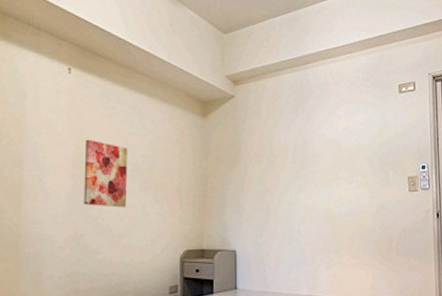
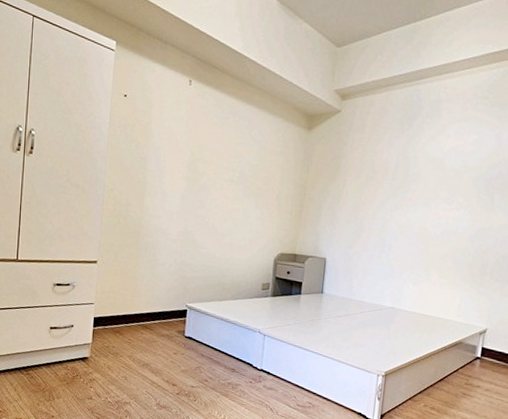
wall art: present [84,139,128,208] -> none [194,146,236,210]

